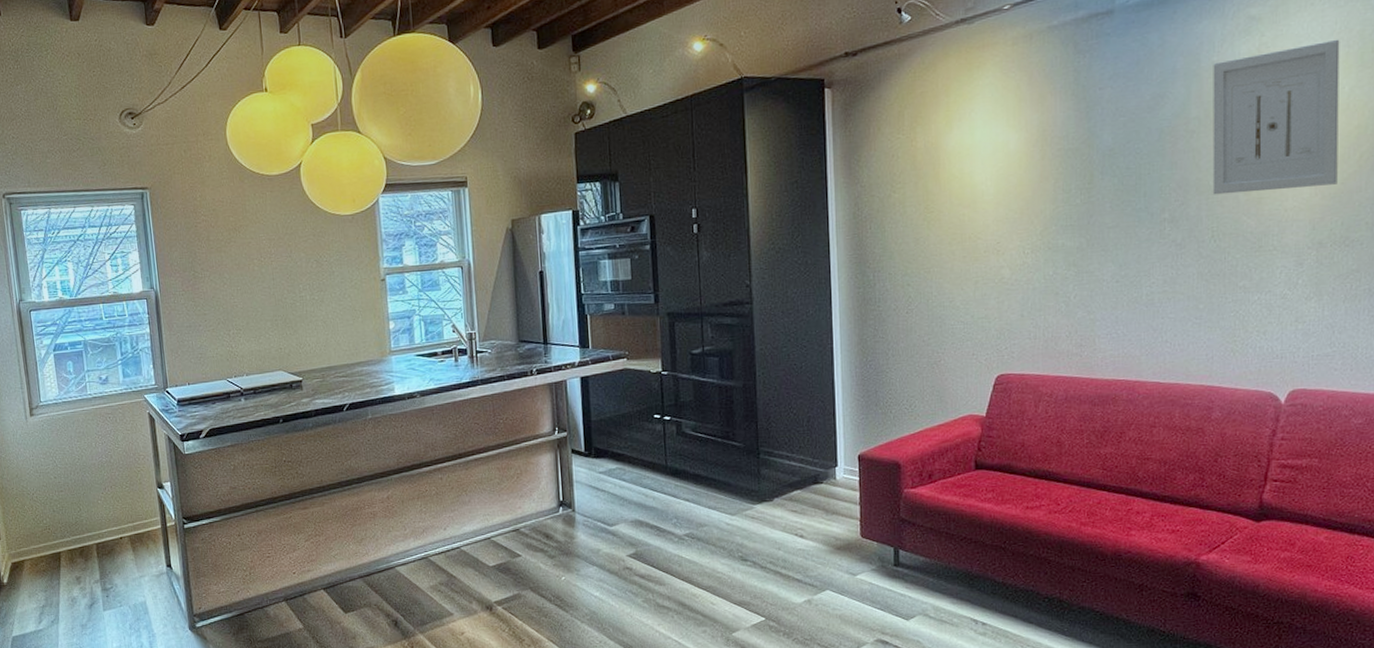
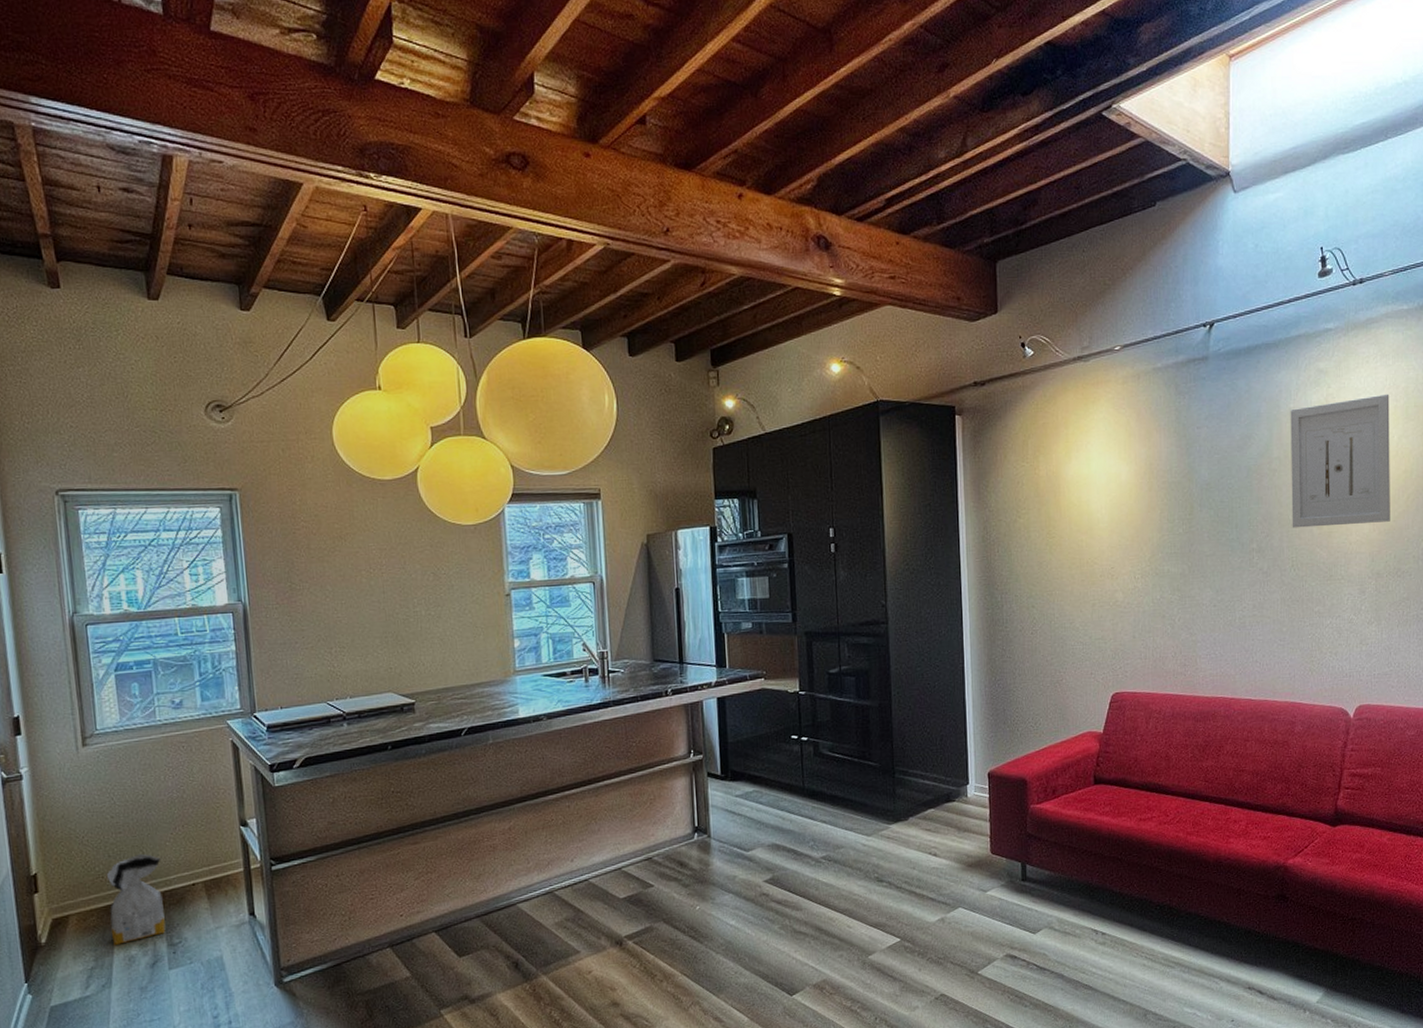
bag: none [52,509,100,588] -> present [107,853,166,946]

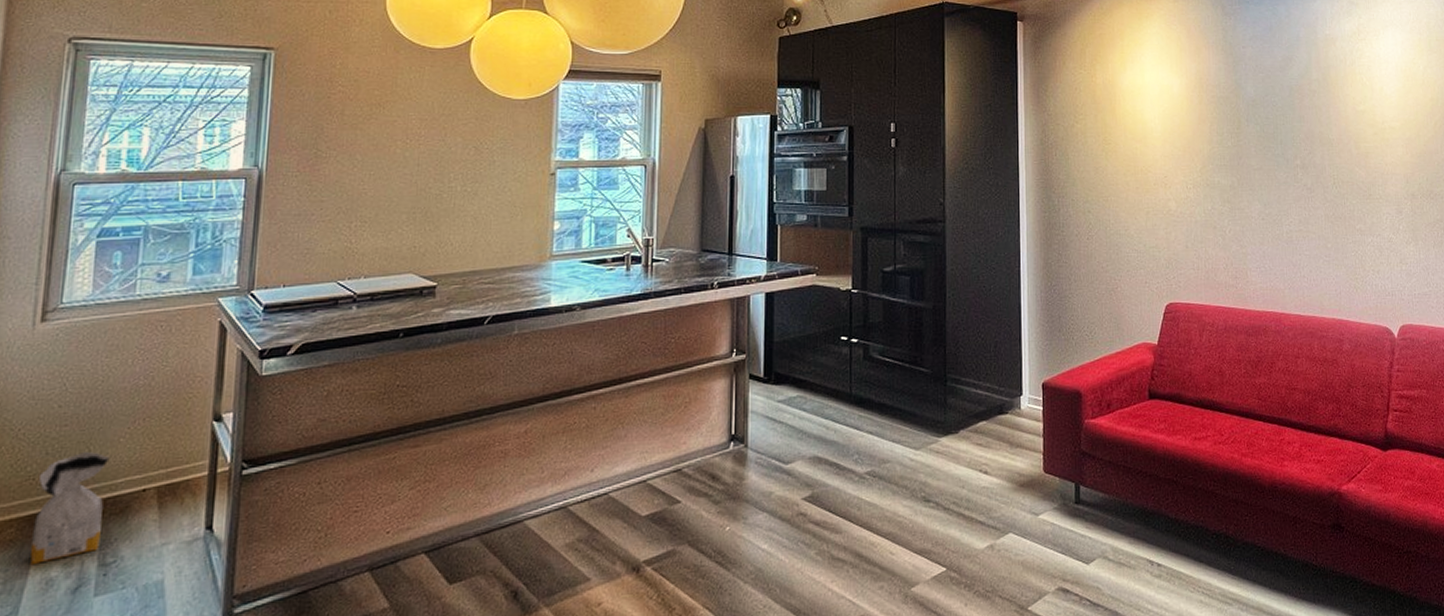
wall art: present [1290,394,1390,528] -> none [1326,27,1421,147]

